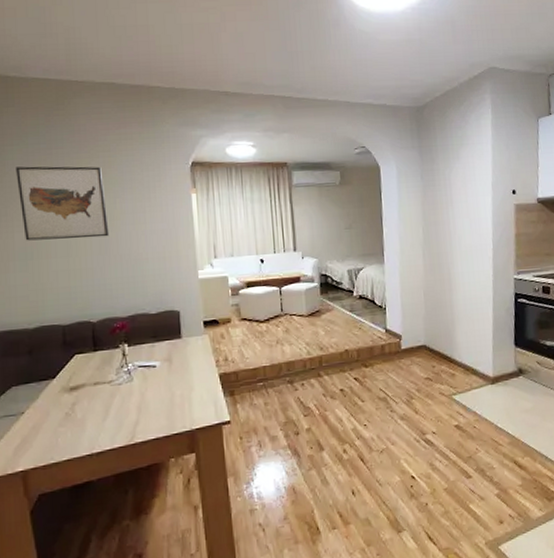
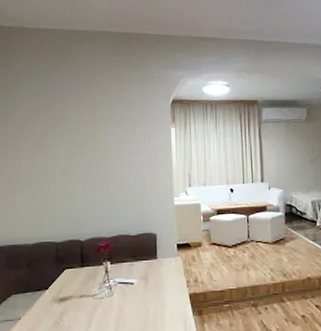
wall art: present [16,166,110,241] -> none [26,103,99,168]

